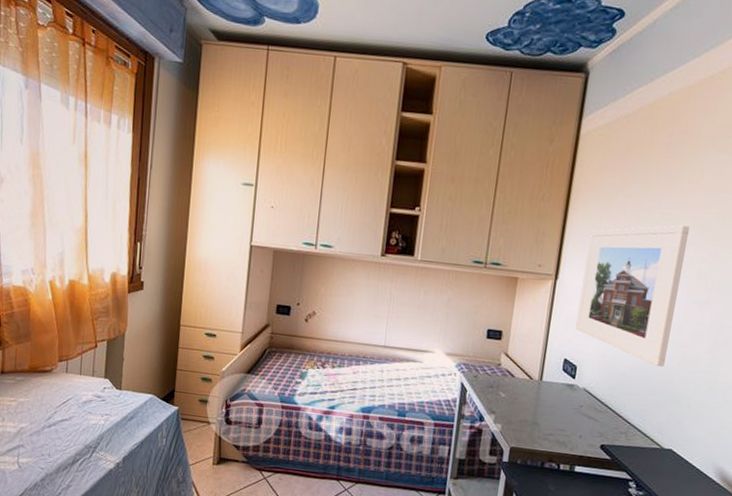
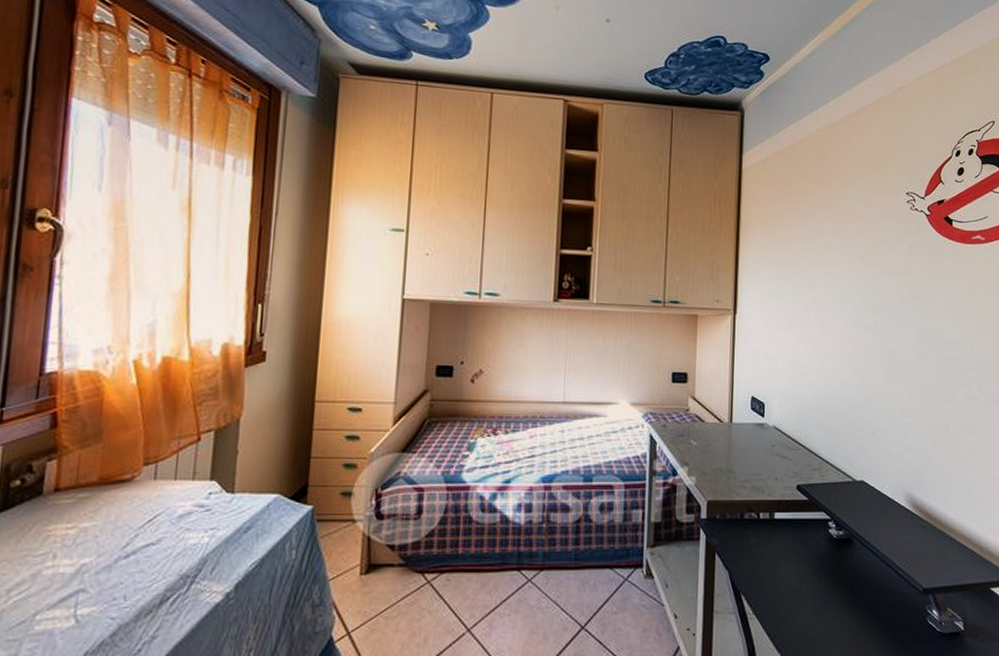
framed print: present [575,225,691,367] -> none [759,253,851,395]

